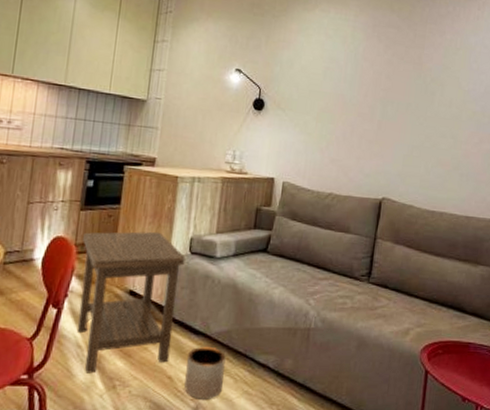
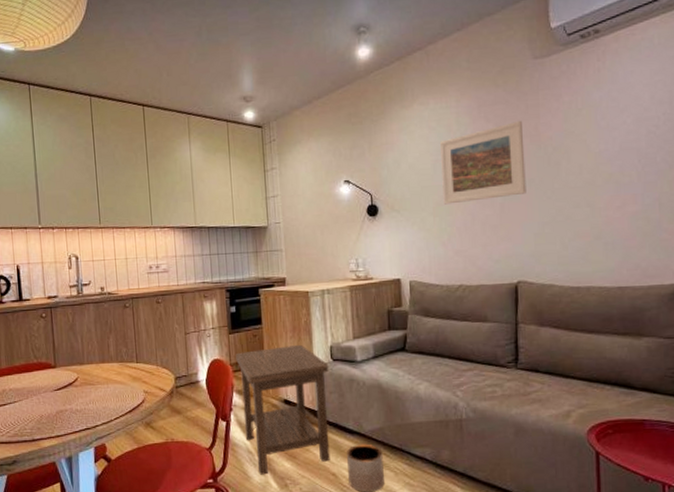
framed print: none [328,47,409,116] -> present [440,121,526,205]

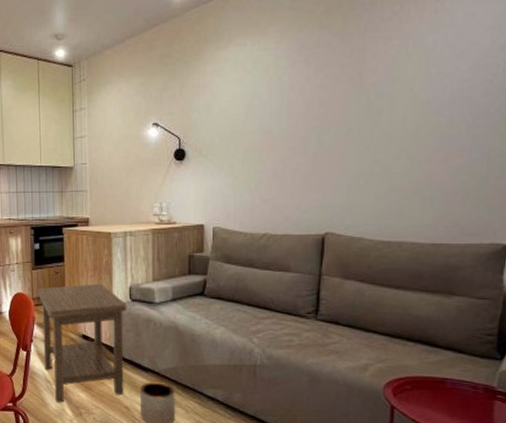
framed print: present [440,121,526,205] -> none [254,66,345,151]

